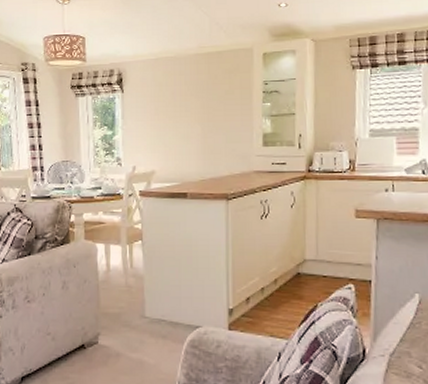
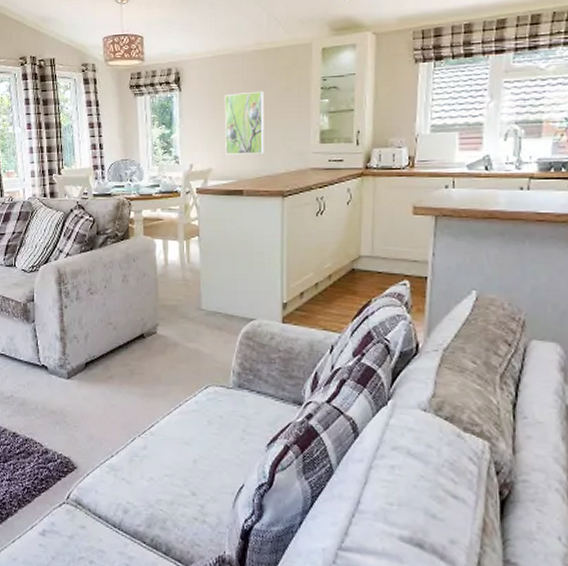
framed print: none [167,93,208,157] -> present [224,90,264,155]

